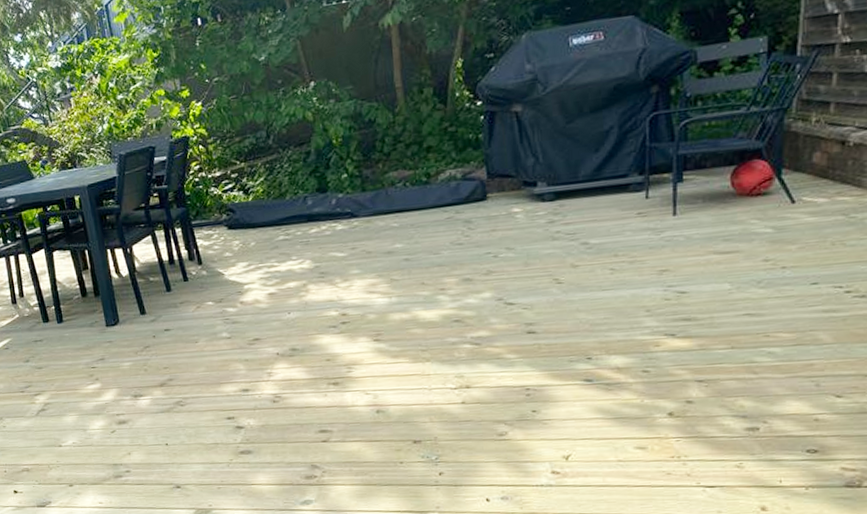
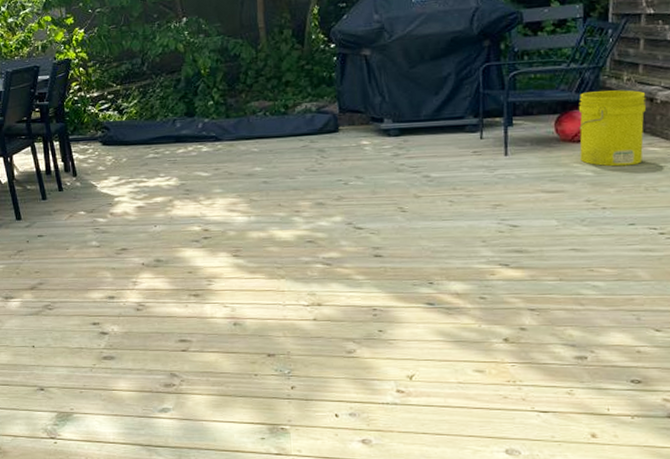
bucket: none [757,133,837,221] -> present [578,90,647,167]

